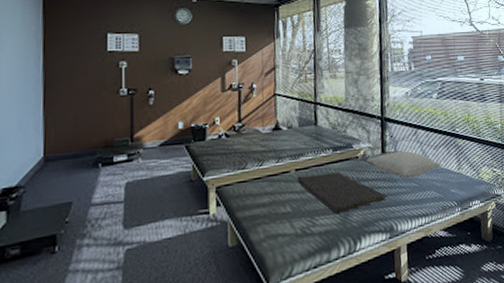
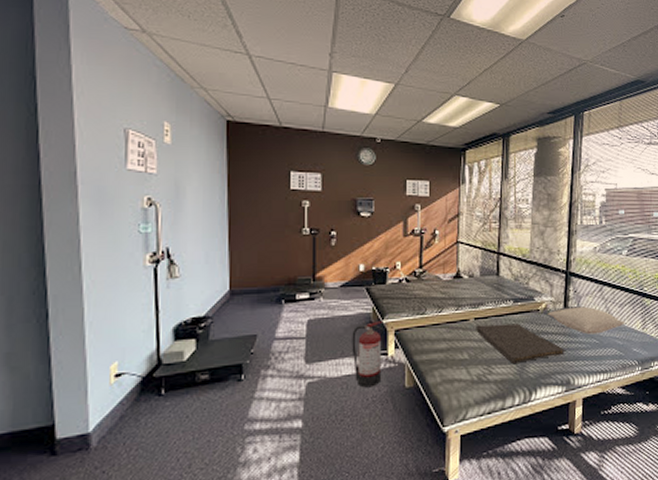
fire extinguisher: none [172,179,204,251] -> present [352,321,383,388]

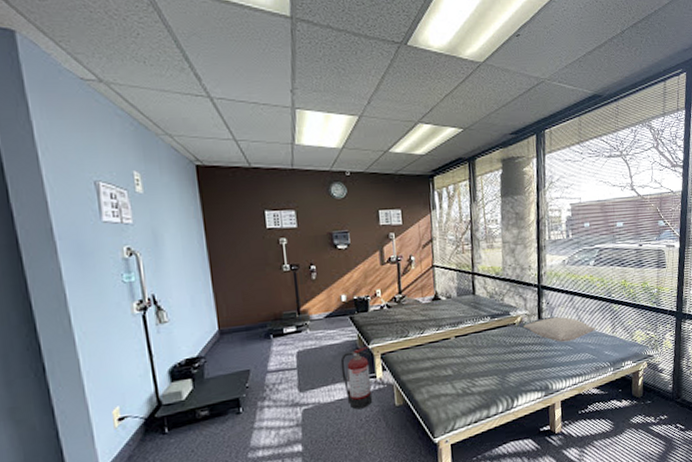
hand towel: present [476,323,565,365] -> none [457,338,542,376]

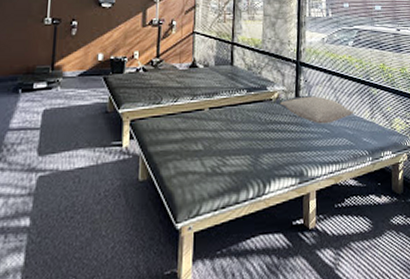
fire extinguisher: present [340,347,373,410] -> none [86,111,119,182]

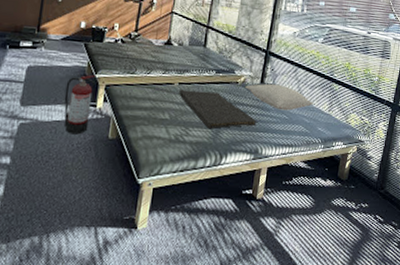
fire extinguisher: none [86,111,119,182] -> present [64,75,96,135]
hand towel: none [210,113,298,156] -> present [179,89,257,129]

